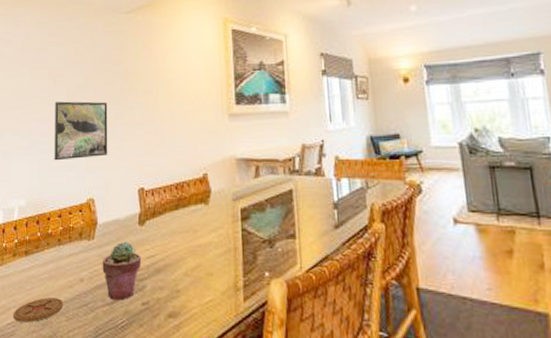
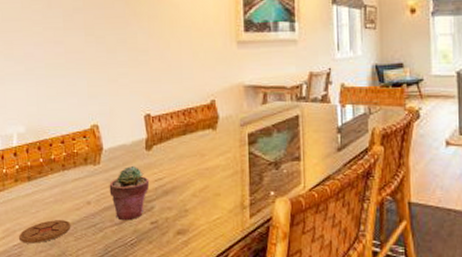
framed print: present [53,101,108,161] -> none [50,25,112,87]

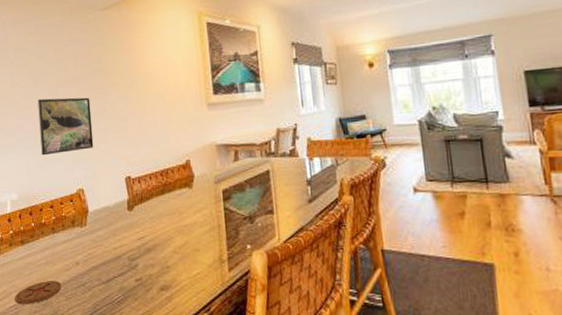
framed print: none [50,25,112,87] -> present [37,97,94,156]
potted succulent: present [109,165,150,221] -> none [95,225,133,279]

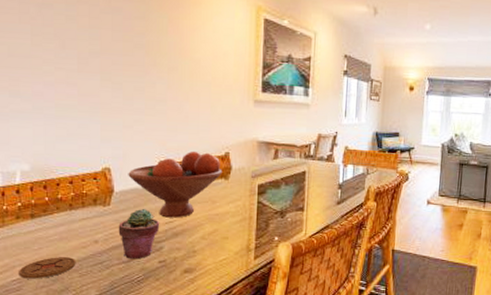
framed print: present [37,97,94,156] -> none [62,66,127,128]
potted succulent: none [95,225,133,279] -> present [118,208,160,259]
fruit bowl: none [99,163,186,234] -> present [128,152,223,218]

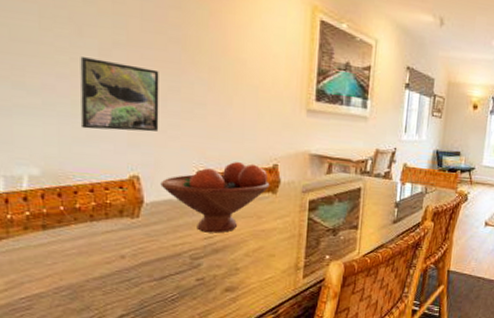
coaster: present [19,257,76,279] -> none [28,273,99,297]
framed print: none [62,66,127,128] -> present [80,57,159,132]
potted succulent: present [118,208,160,259] -> none [149,221,198,277]

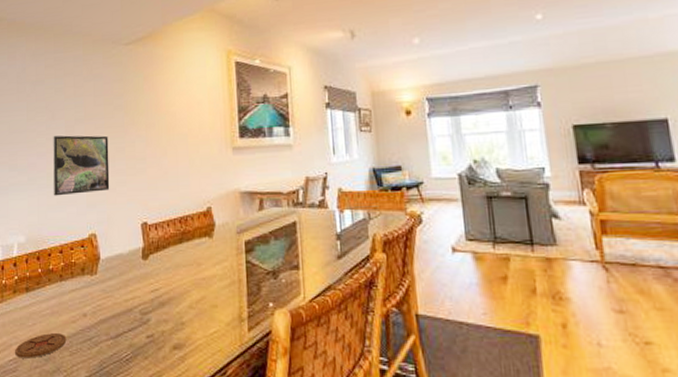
coaster: none [28,273,99,297] -> present [15,333,67,358]
fruit bowl: present [160,162,270,233] -> none [113,209,206,285]

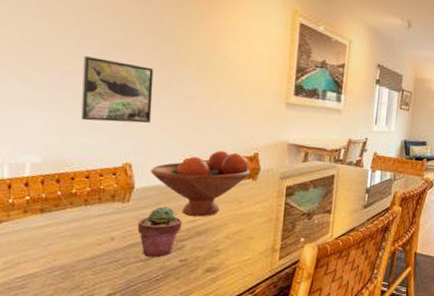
coaster: present [15,333,67,358] -> none [24,254,90,277]
potted succulent: none [105,275,146,334] -> present [137,206,183,258]
fruit bowl: none [113,209,206,285] -> present [150,151,251,217]

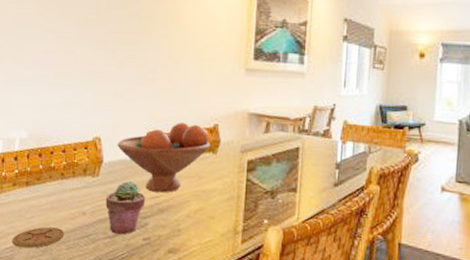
coaster: none [24,254,90,277] -> present [12,227,65,248]
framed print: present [80,56,154,124] -> none [59,35,120,97]

